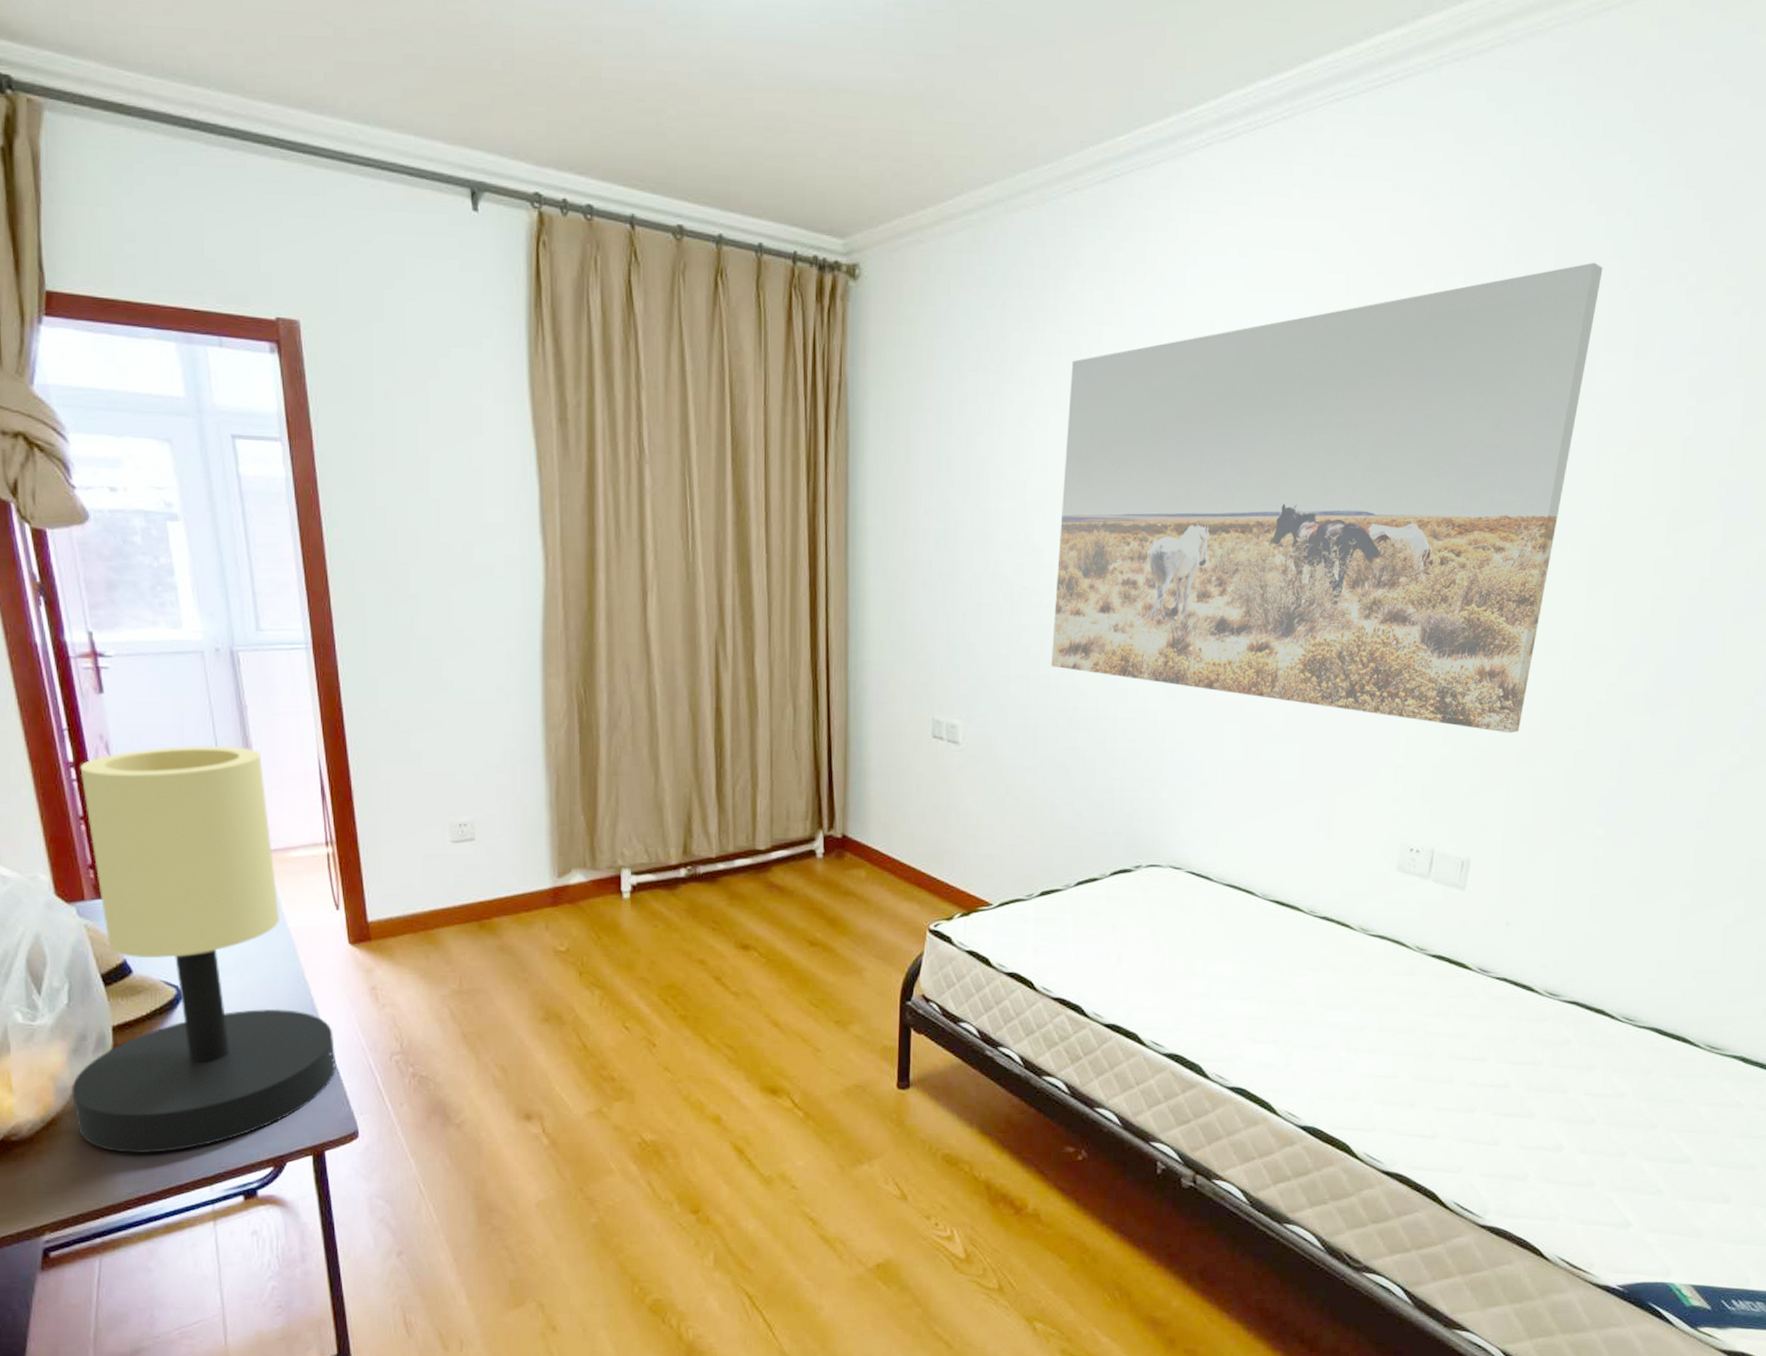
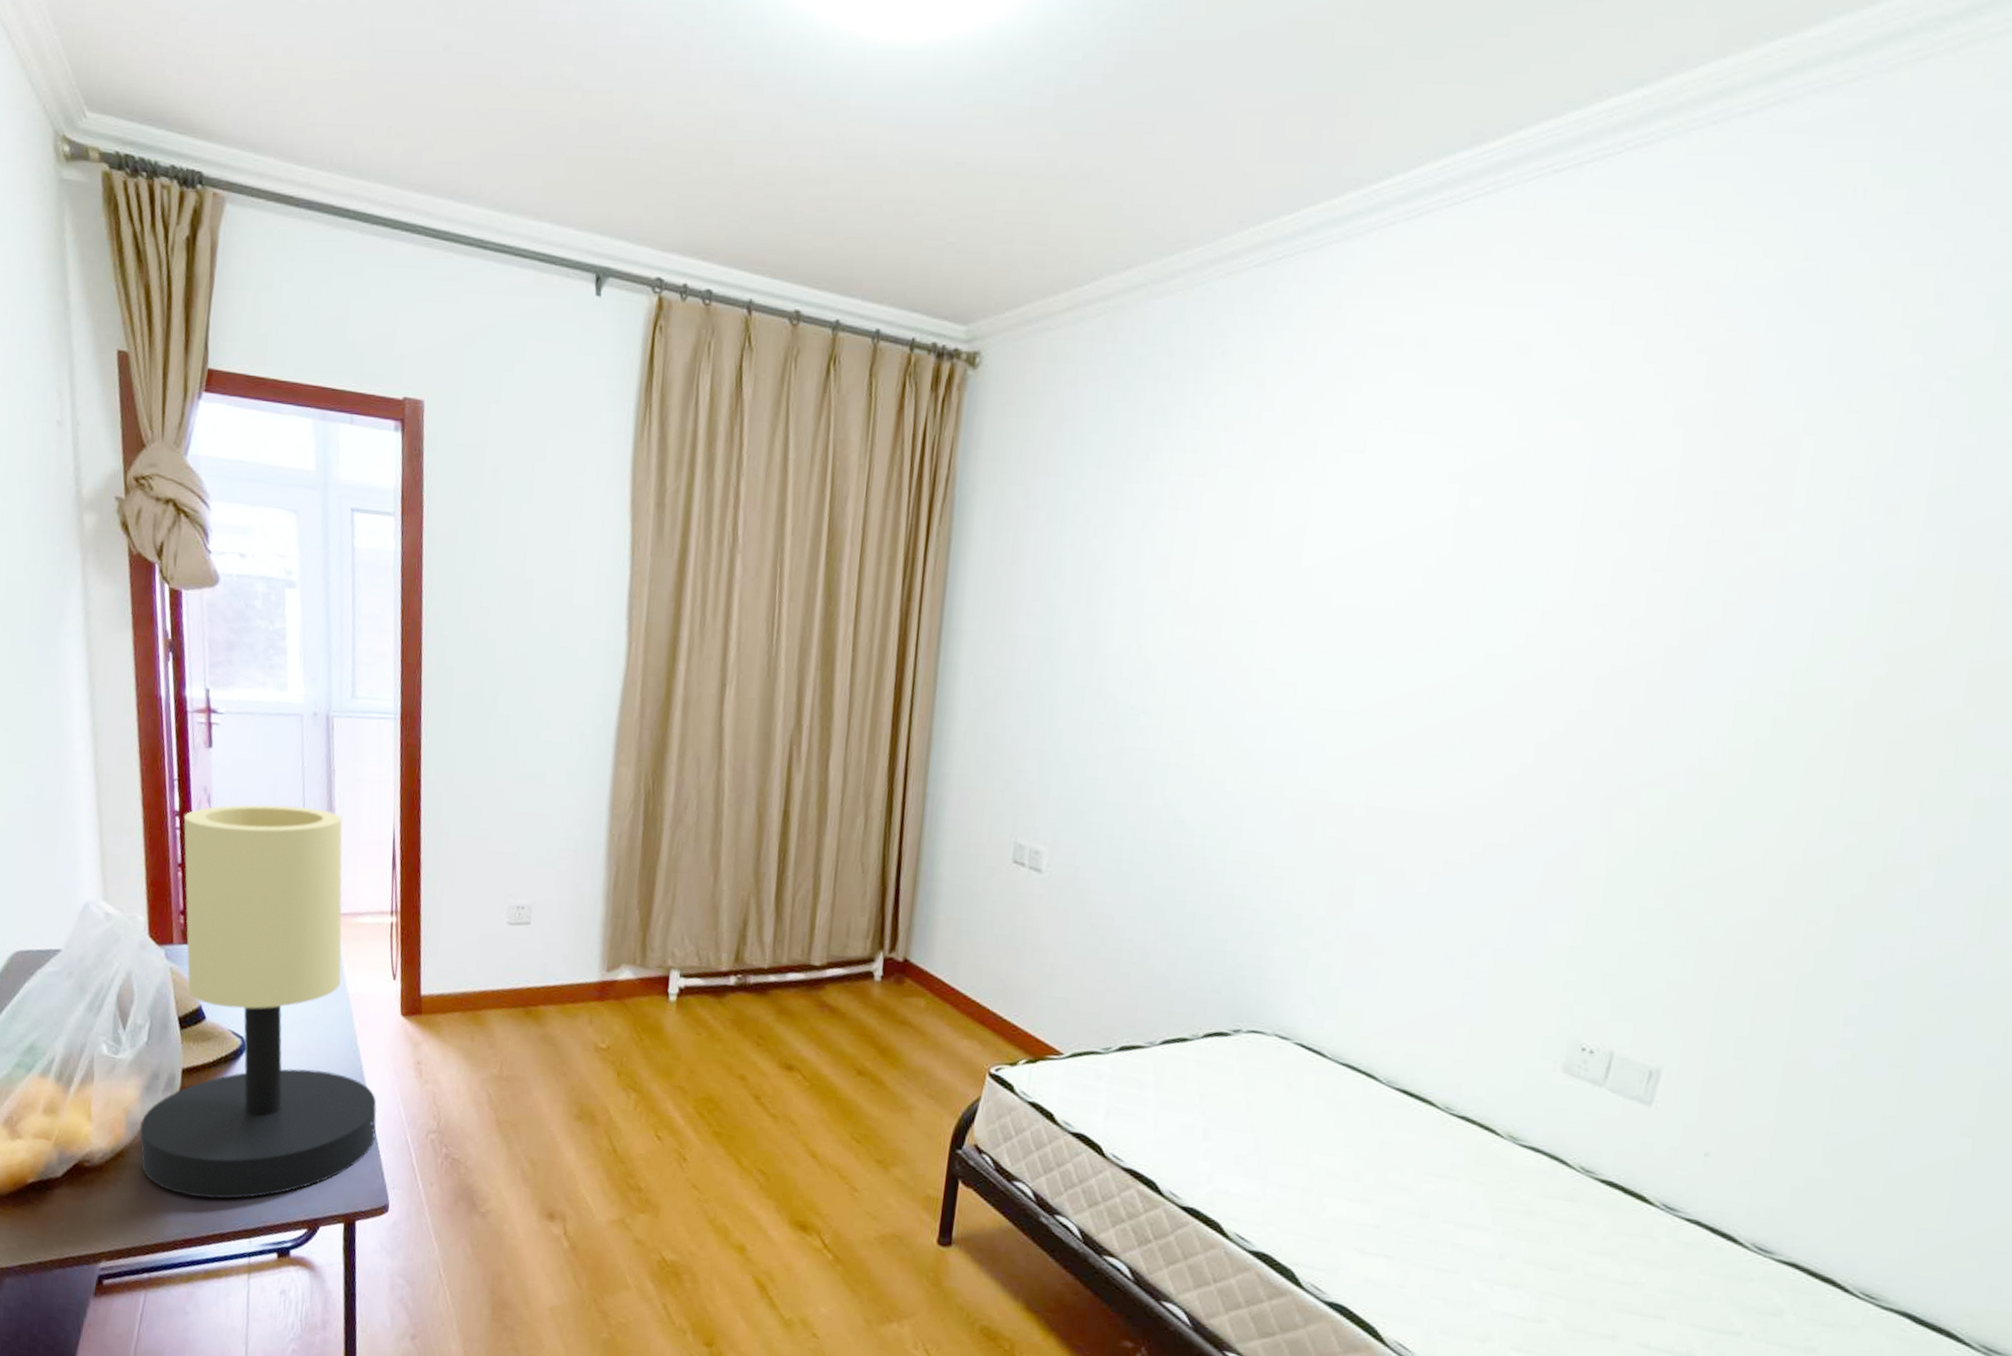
wall art: present [1051,262,1603,734] -> none [1155,359,1896,922]

